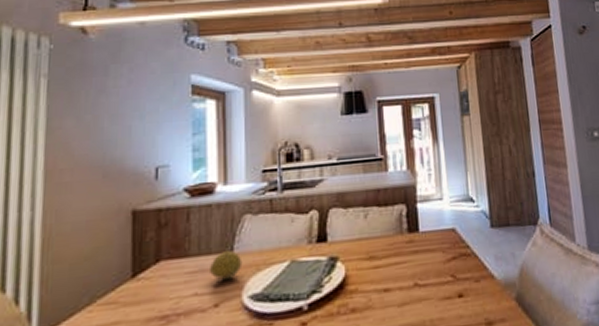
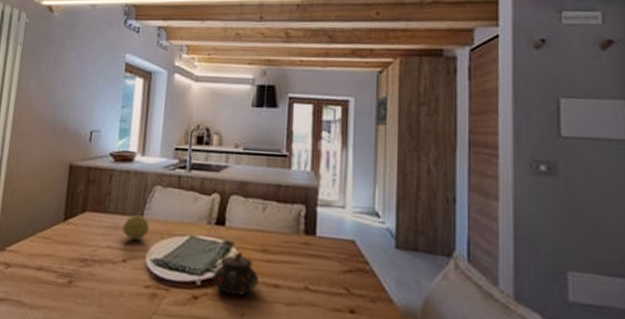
teapot: none [320,264,370,312] -> present [212,251,260,296]

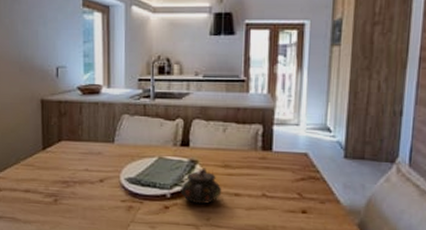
fruit: present [123,215,150,241] -> none [97,141,121,164]

